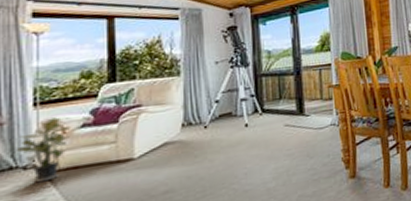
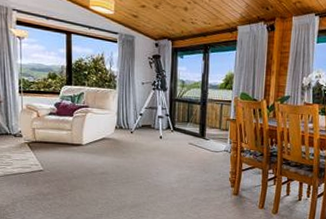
potted plant: present [15,117,71,183] -> none [9,104,43,148]

